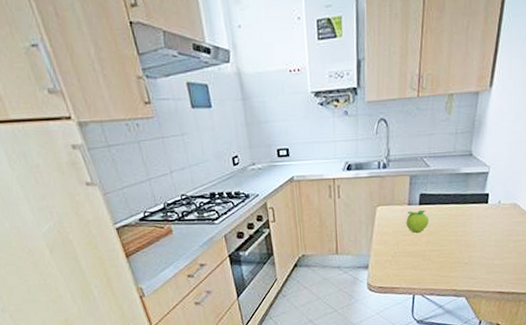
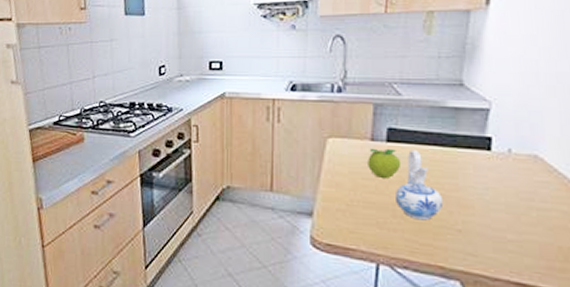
ceramic pitcher: none [424,208,457,260] -> present [394,149,444,221]

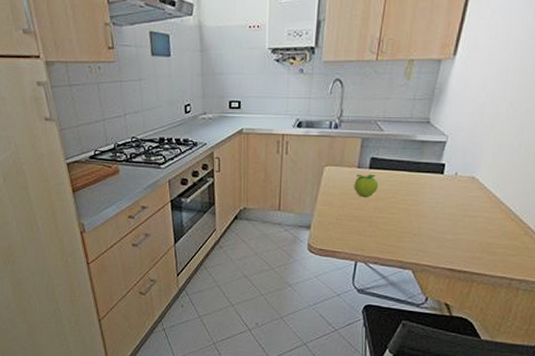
ceramic pitcher: present [394,149,444,221] -> none [372,174,407,228]

